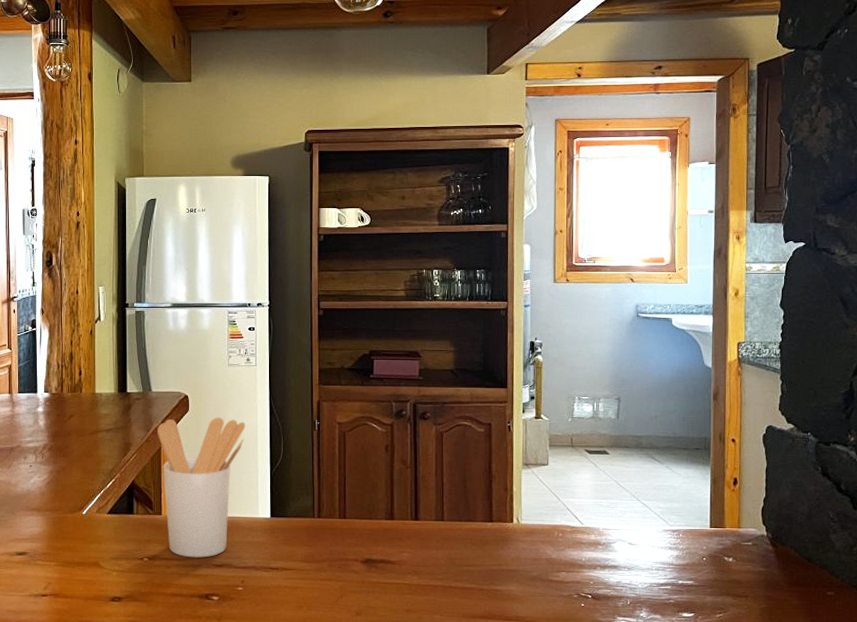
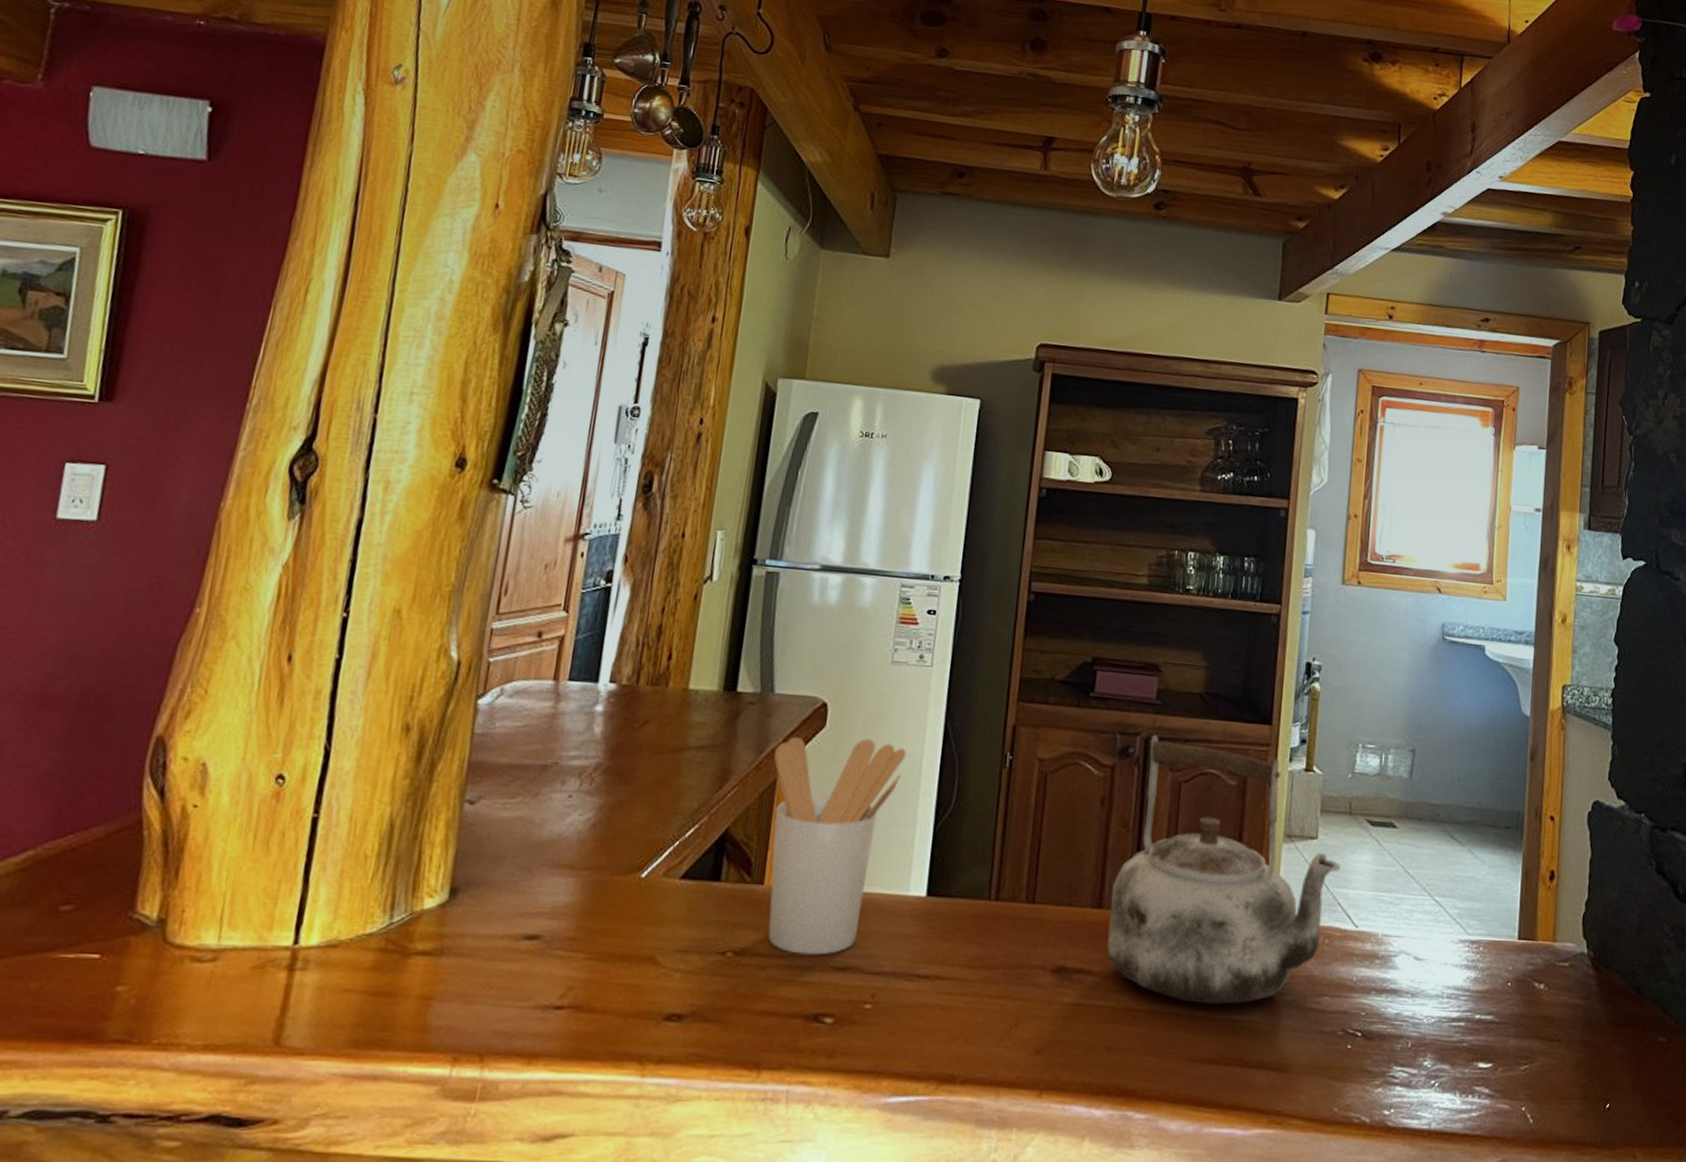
kettle: none [399,401,567,580] -> present [1107,735,1340,1005]

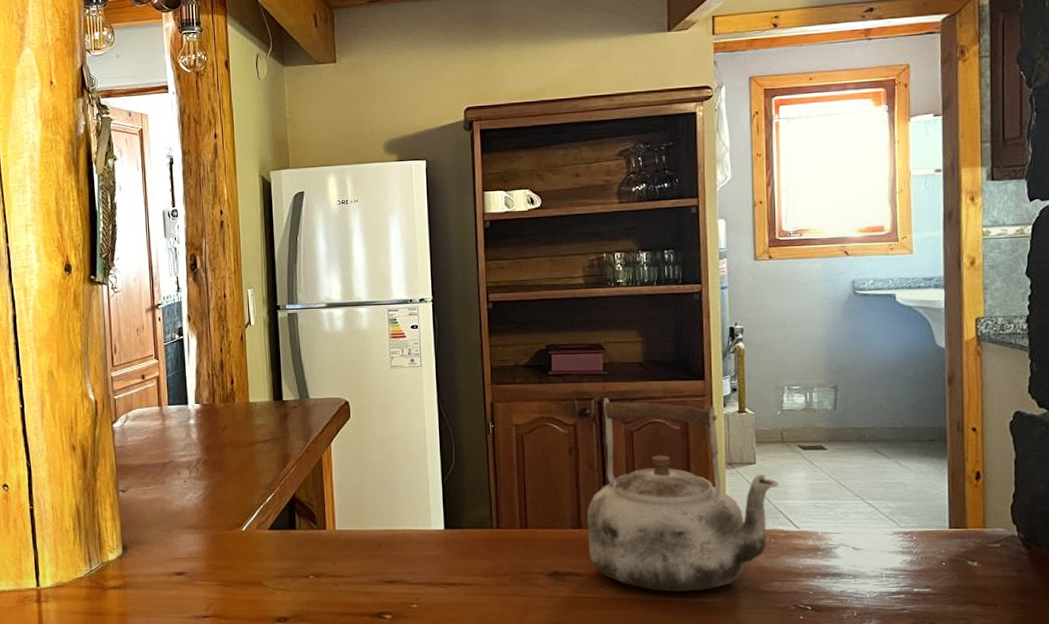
utensil holder: present [768,736,906,955] -> none [317,423,413,574]

